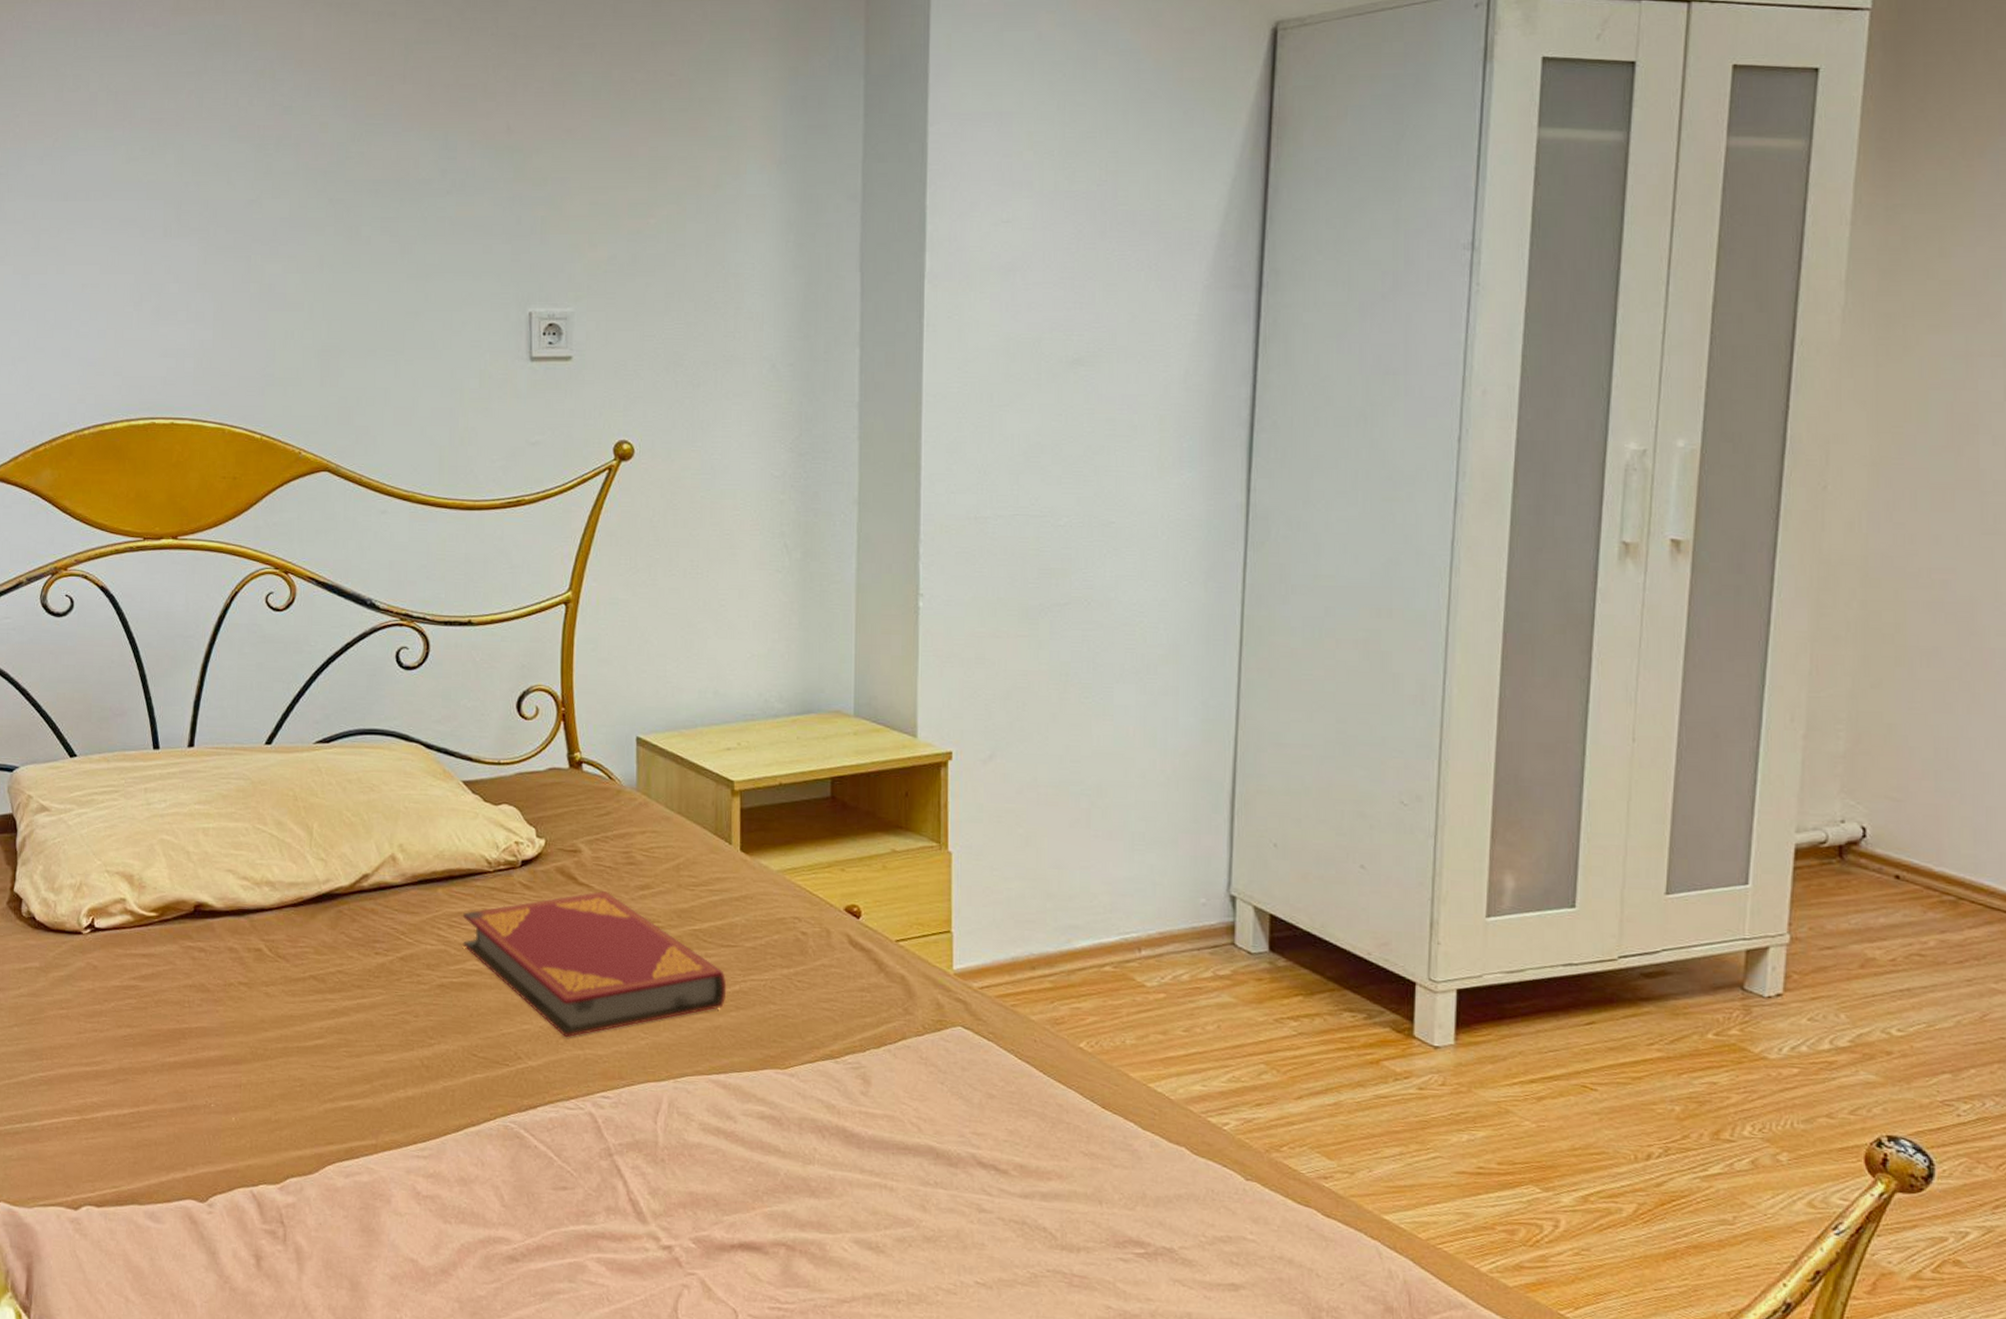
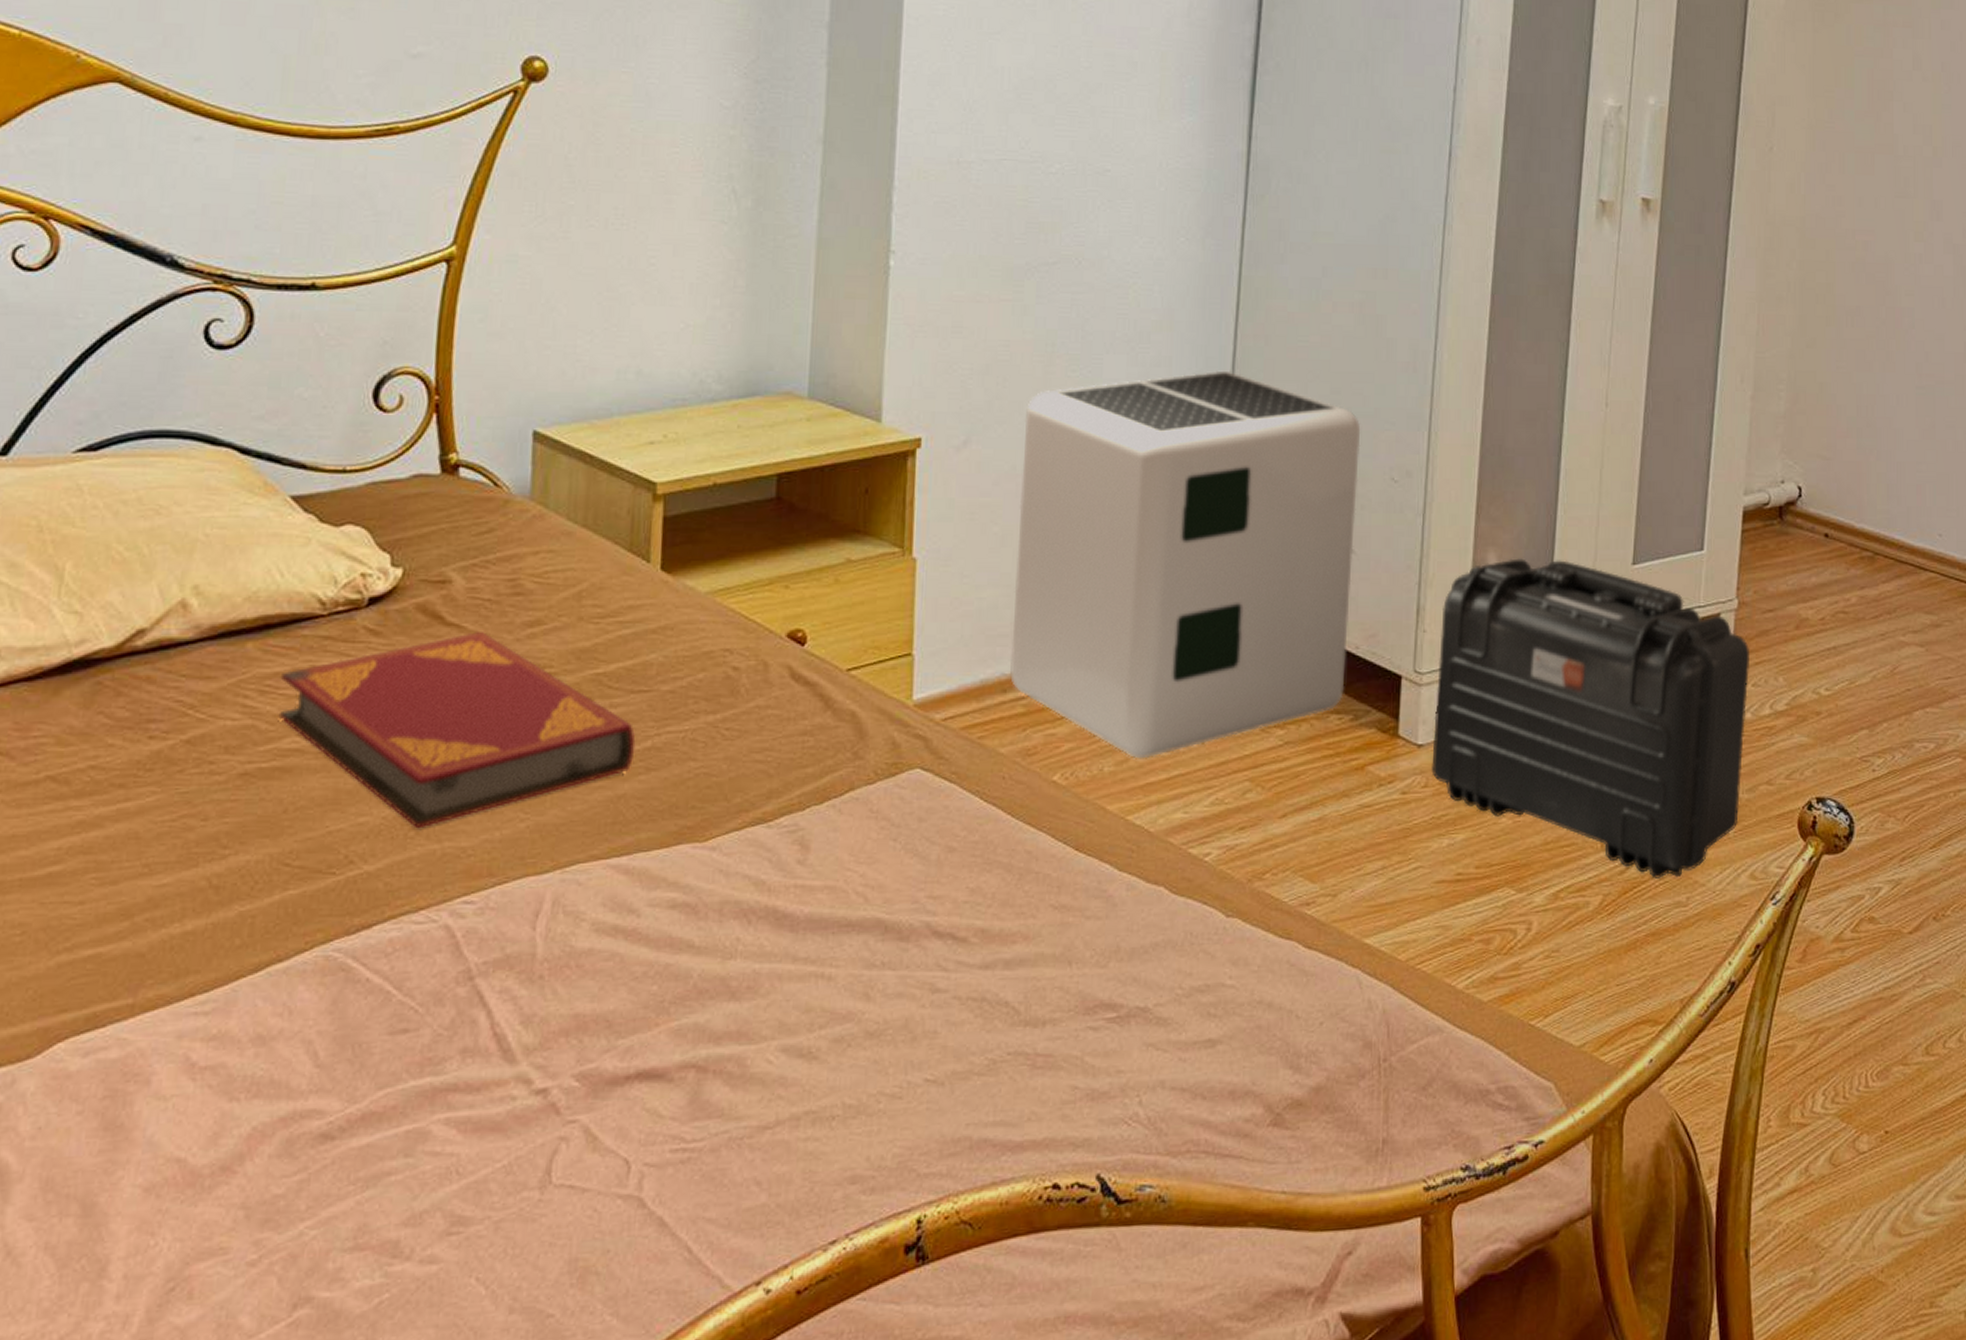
air purifier: none [1038,699,1368,1036] -> present [1010,370,1361,759]
backpack: none [1449,881,1806,1197] -> present [1432,558,1750,879]

